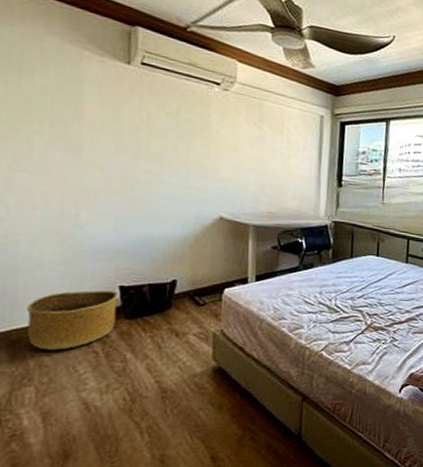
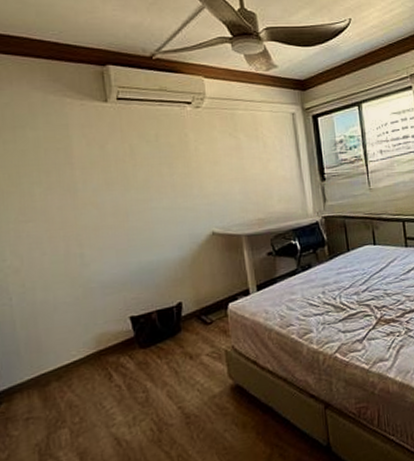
basket: present [27,290,118,351] -> none [51,322,132,391]

